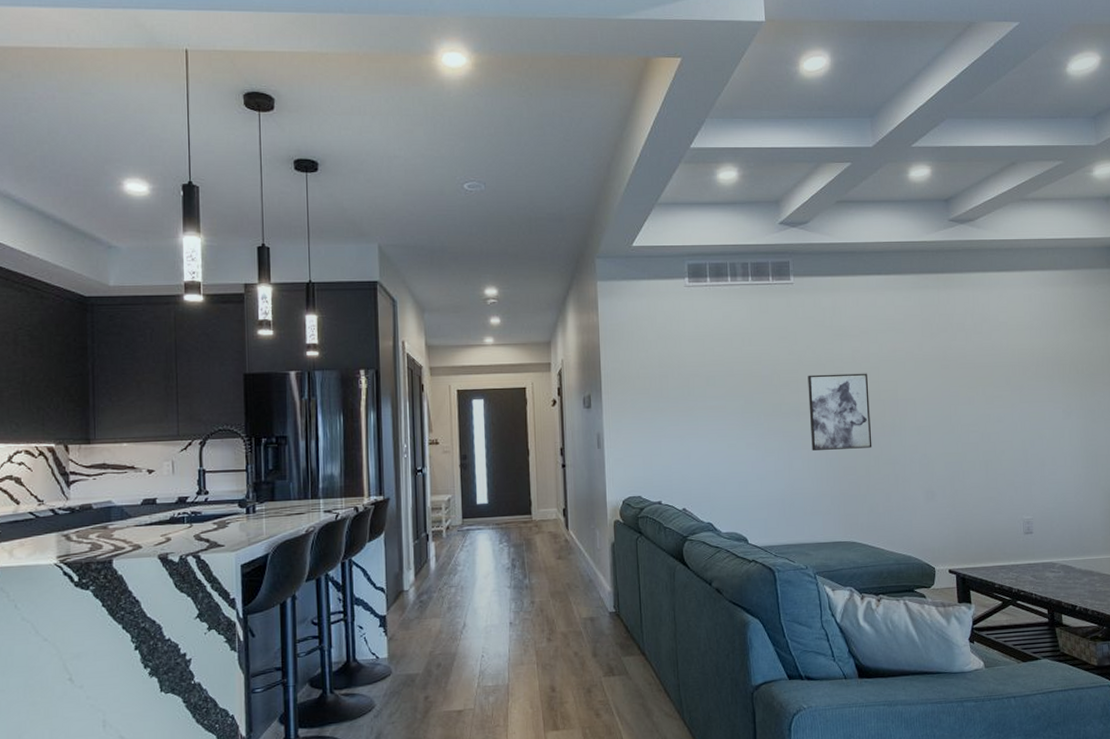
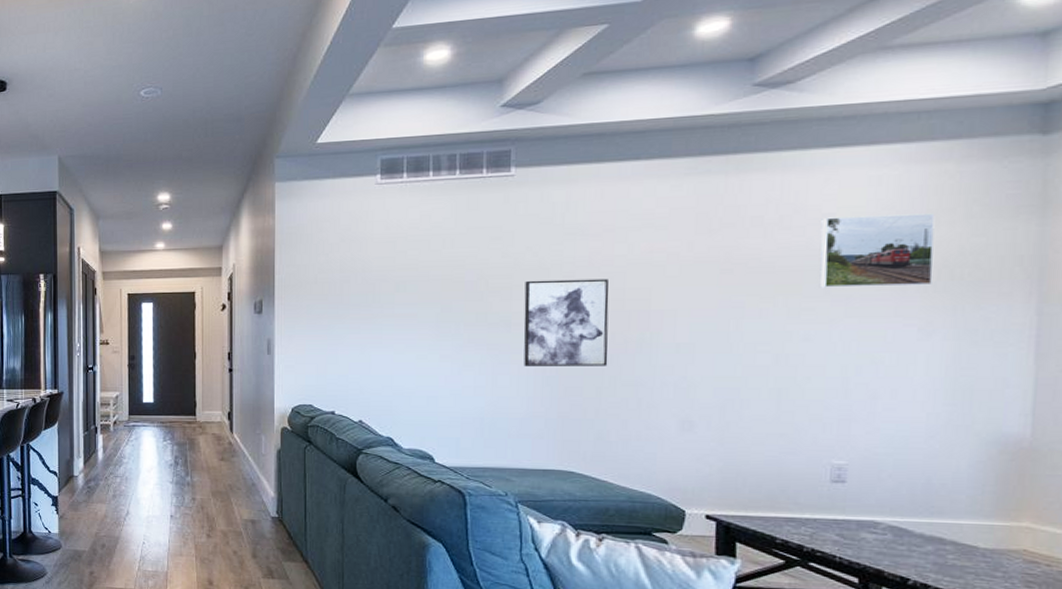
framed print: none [999,323,1067,380] -> present [819,213,935,288]

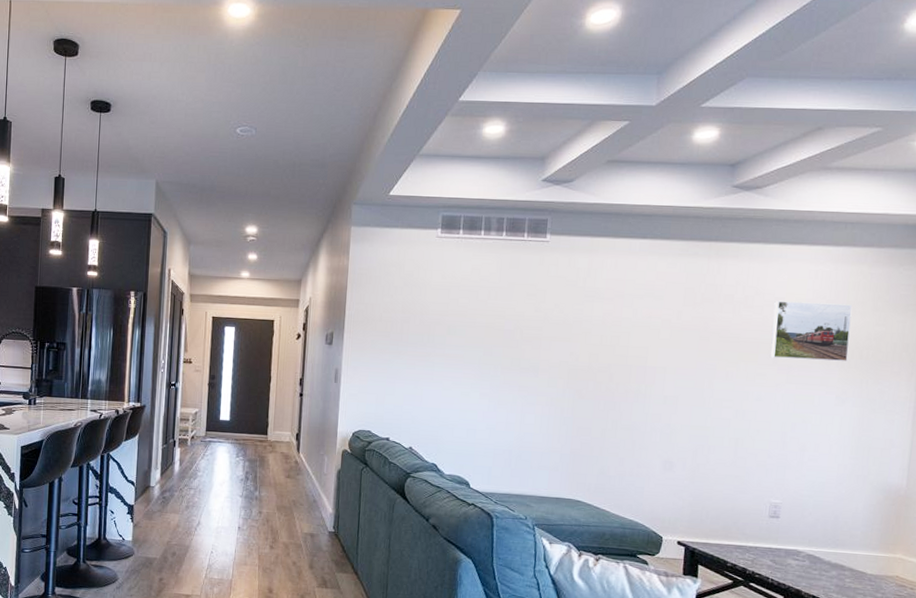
wall art: present [523,278,609,366] -> none [546,333,617,412]

